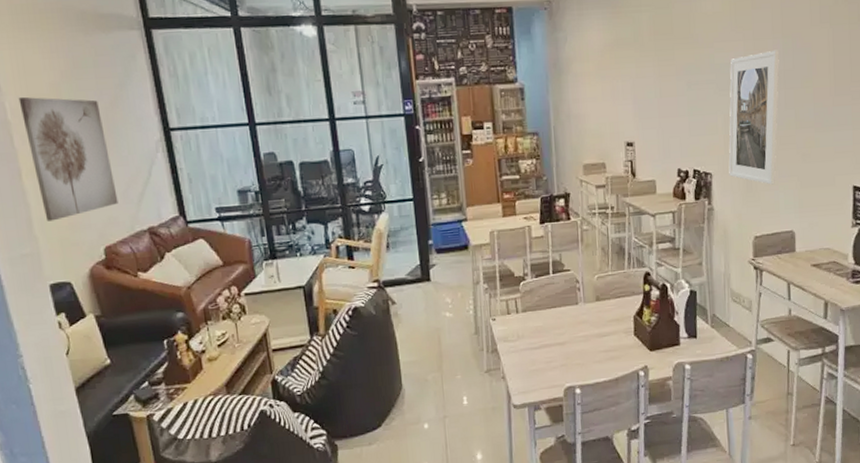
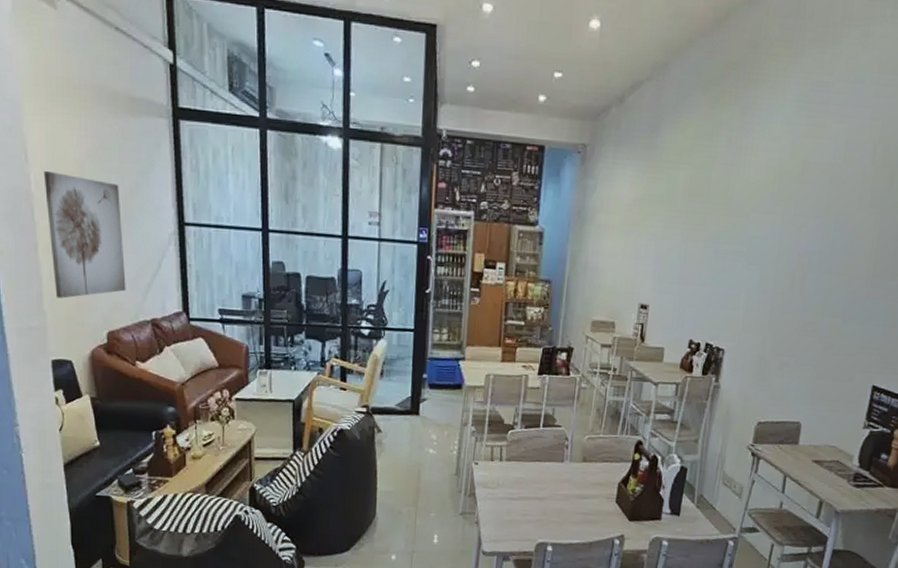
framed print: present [728,49,780,185] -> none [742,229,819,371]

